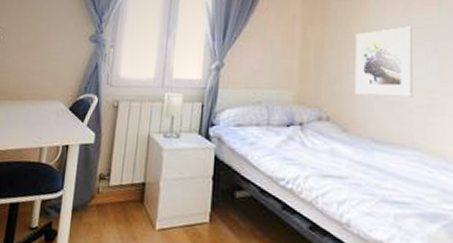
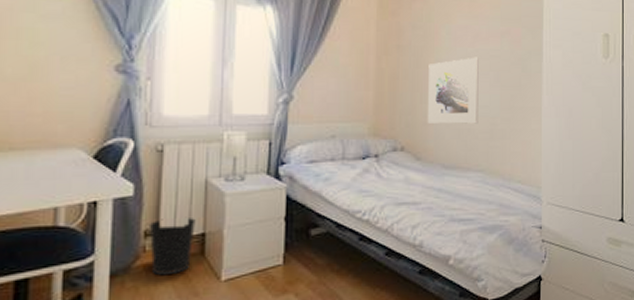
wastebasket: none [102,165,138,217] -> present [148,218,196,276]

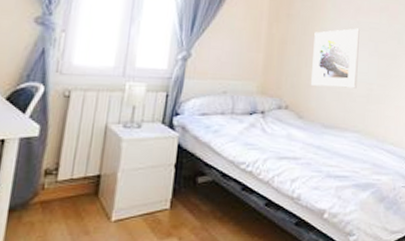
wastebasket: present [148,218,196,276] -> none [48,159,93,213]

